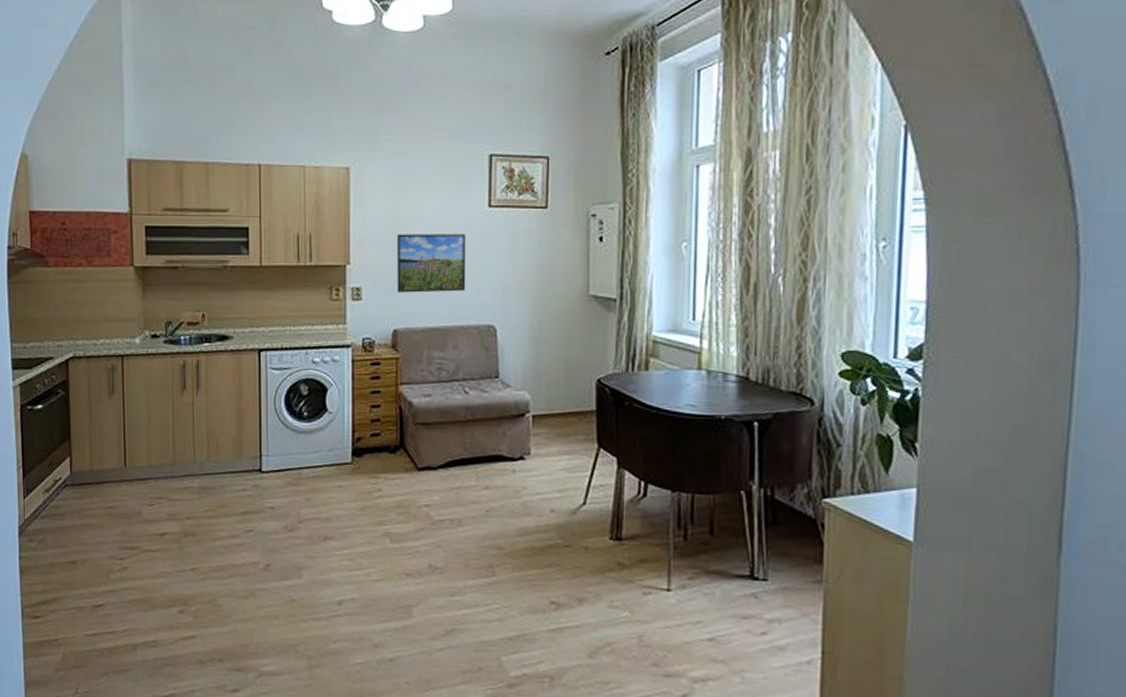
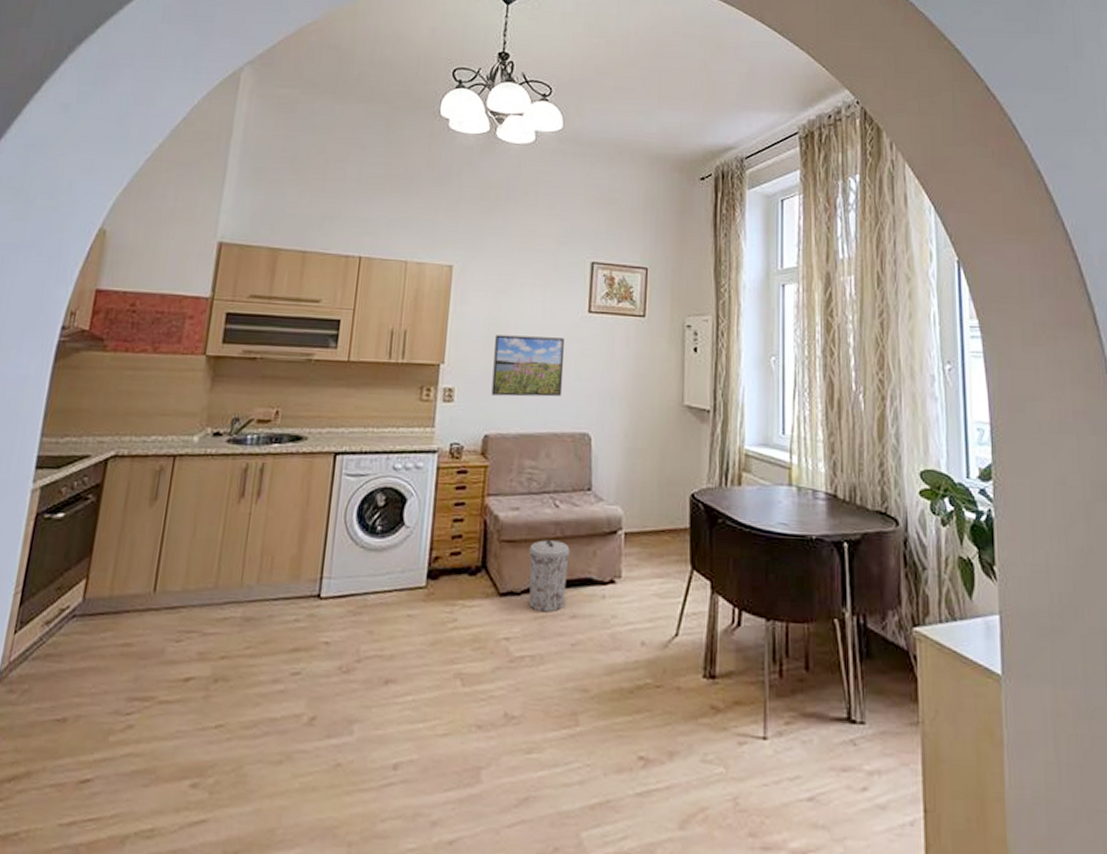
trash can: none [442,422,481,485] -> present [529,540,570,613]

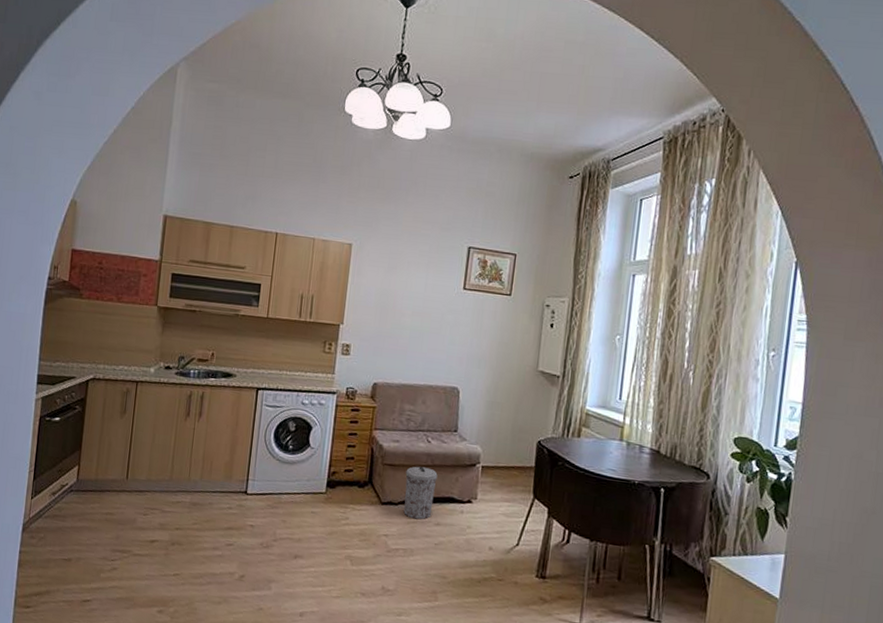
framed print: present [491,334,565,397] -> none [380,303,442,357]

